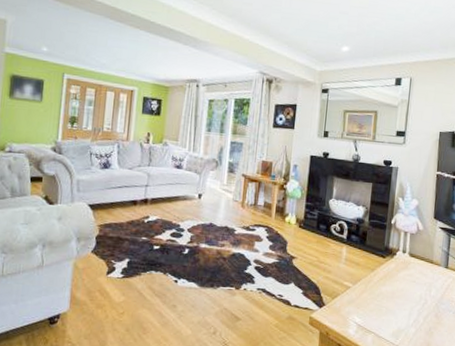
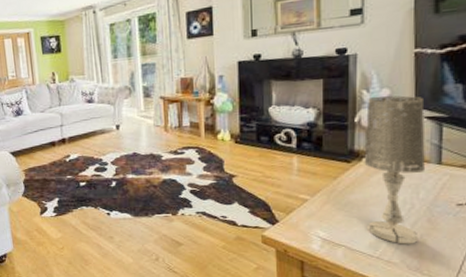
table lamp: none [393,204,440,336] -> present [364,95,426,244]

